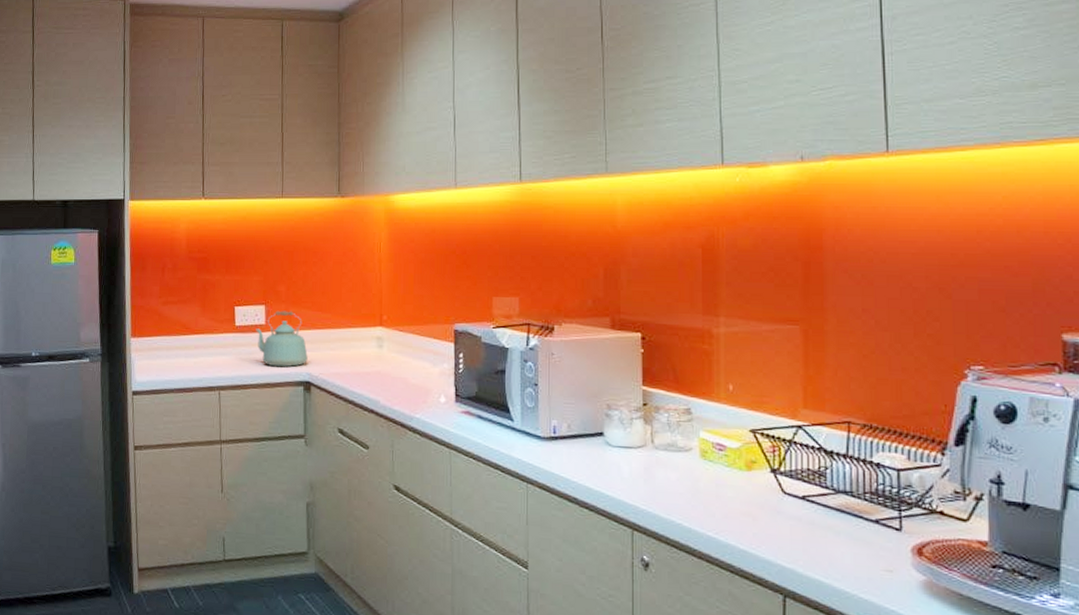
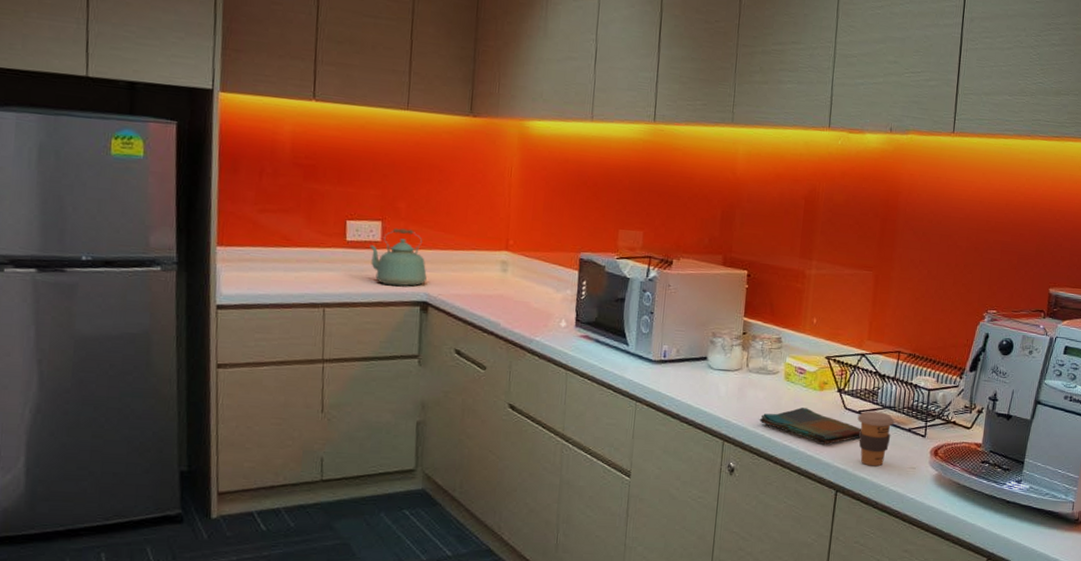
dish towel: none [673,491,810,538] -> present [759,407,862,445]
coffee cup: none [802,496,854,567] -> present [857,411,895,467]

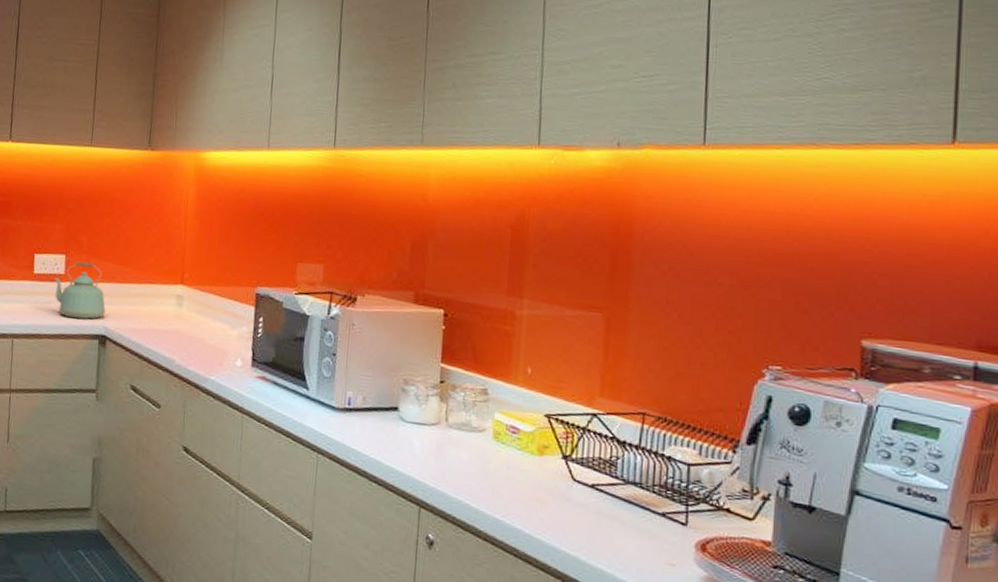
dish towel: present [759,407,862,445] -> none [462,474,597,523]
coffee cup: present [857,411,895,467] -> none [590,485,642,558]

